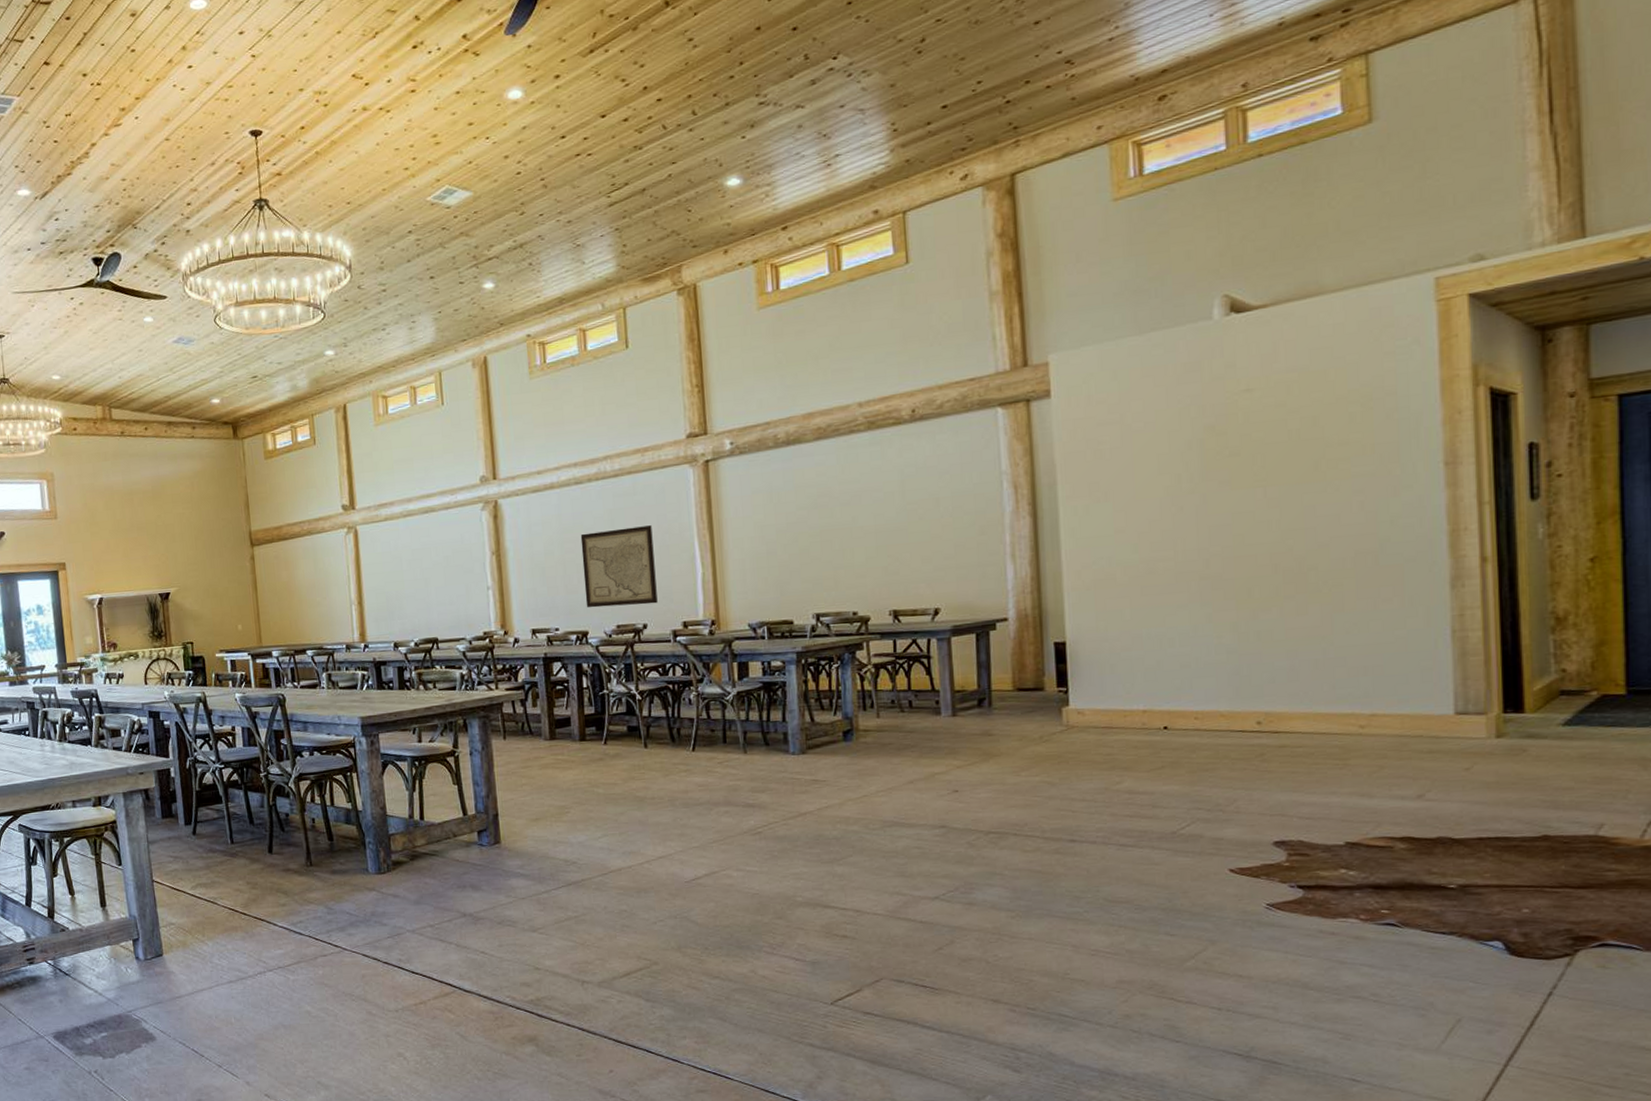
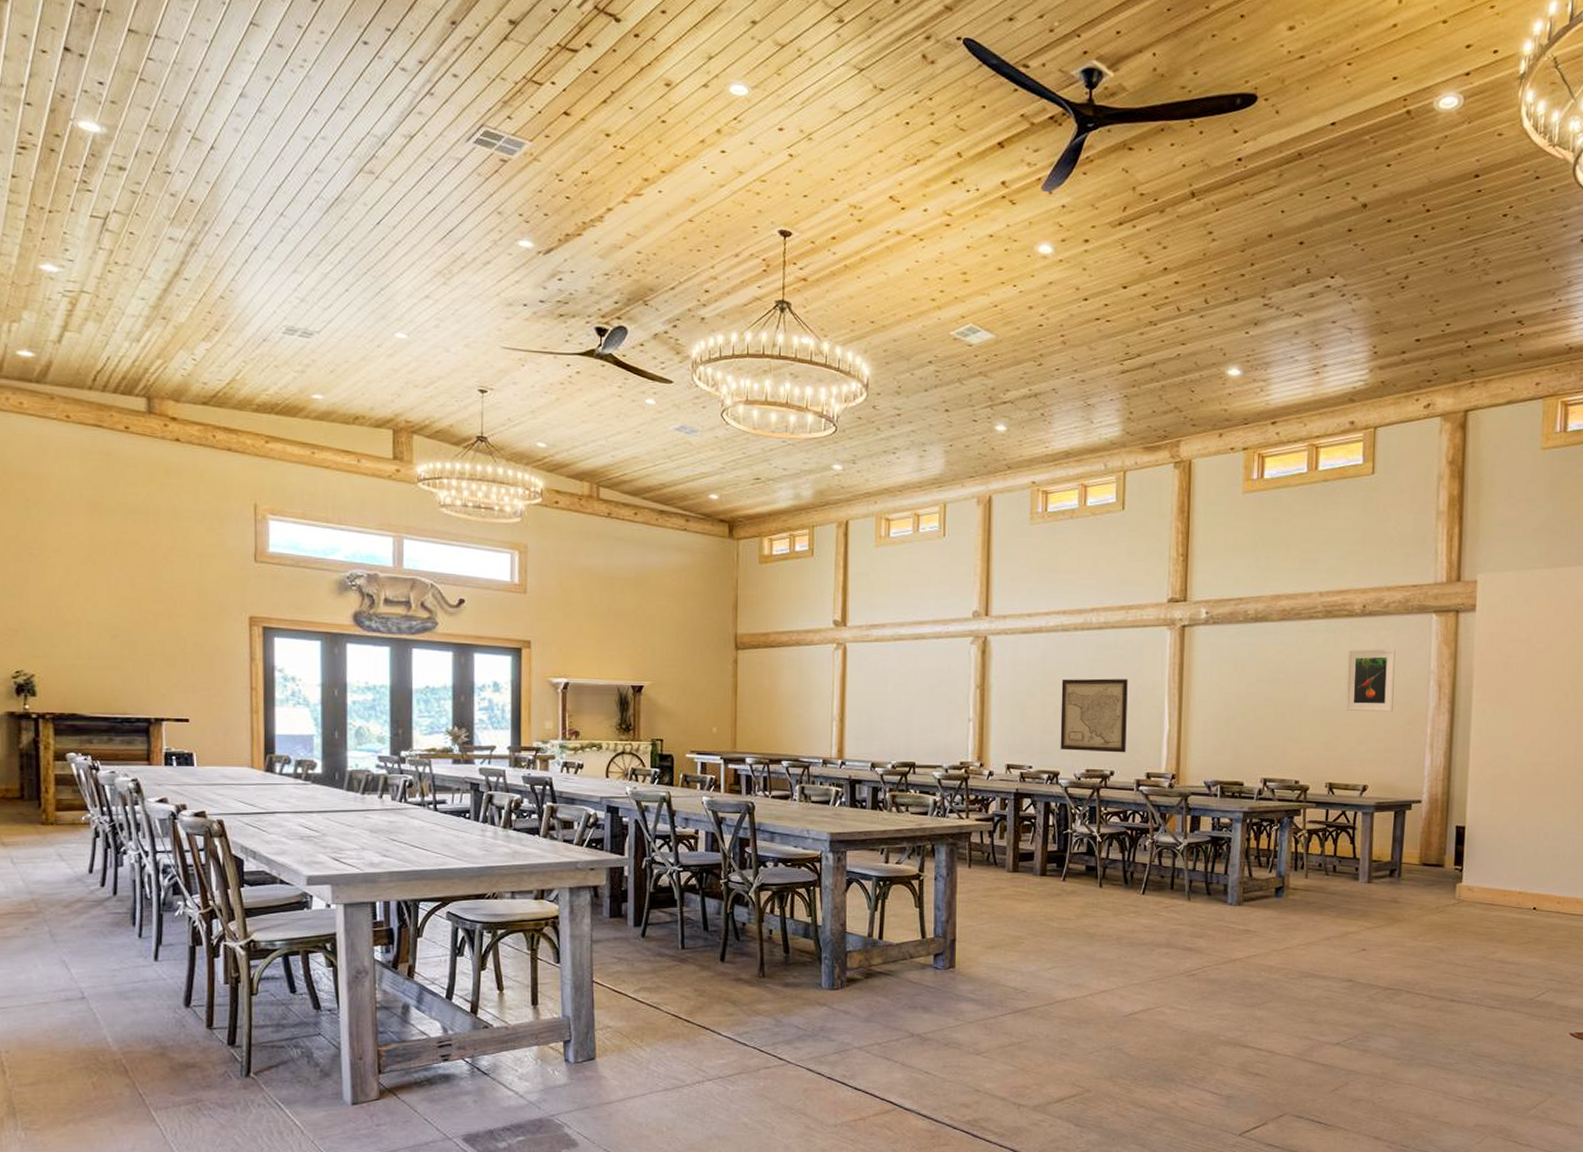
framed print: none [899,452,961,528] -> present [1345,648,1396,712]

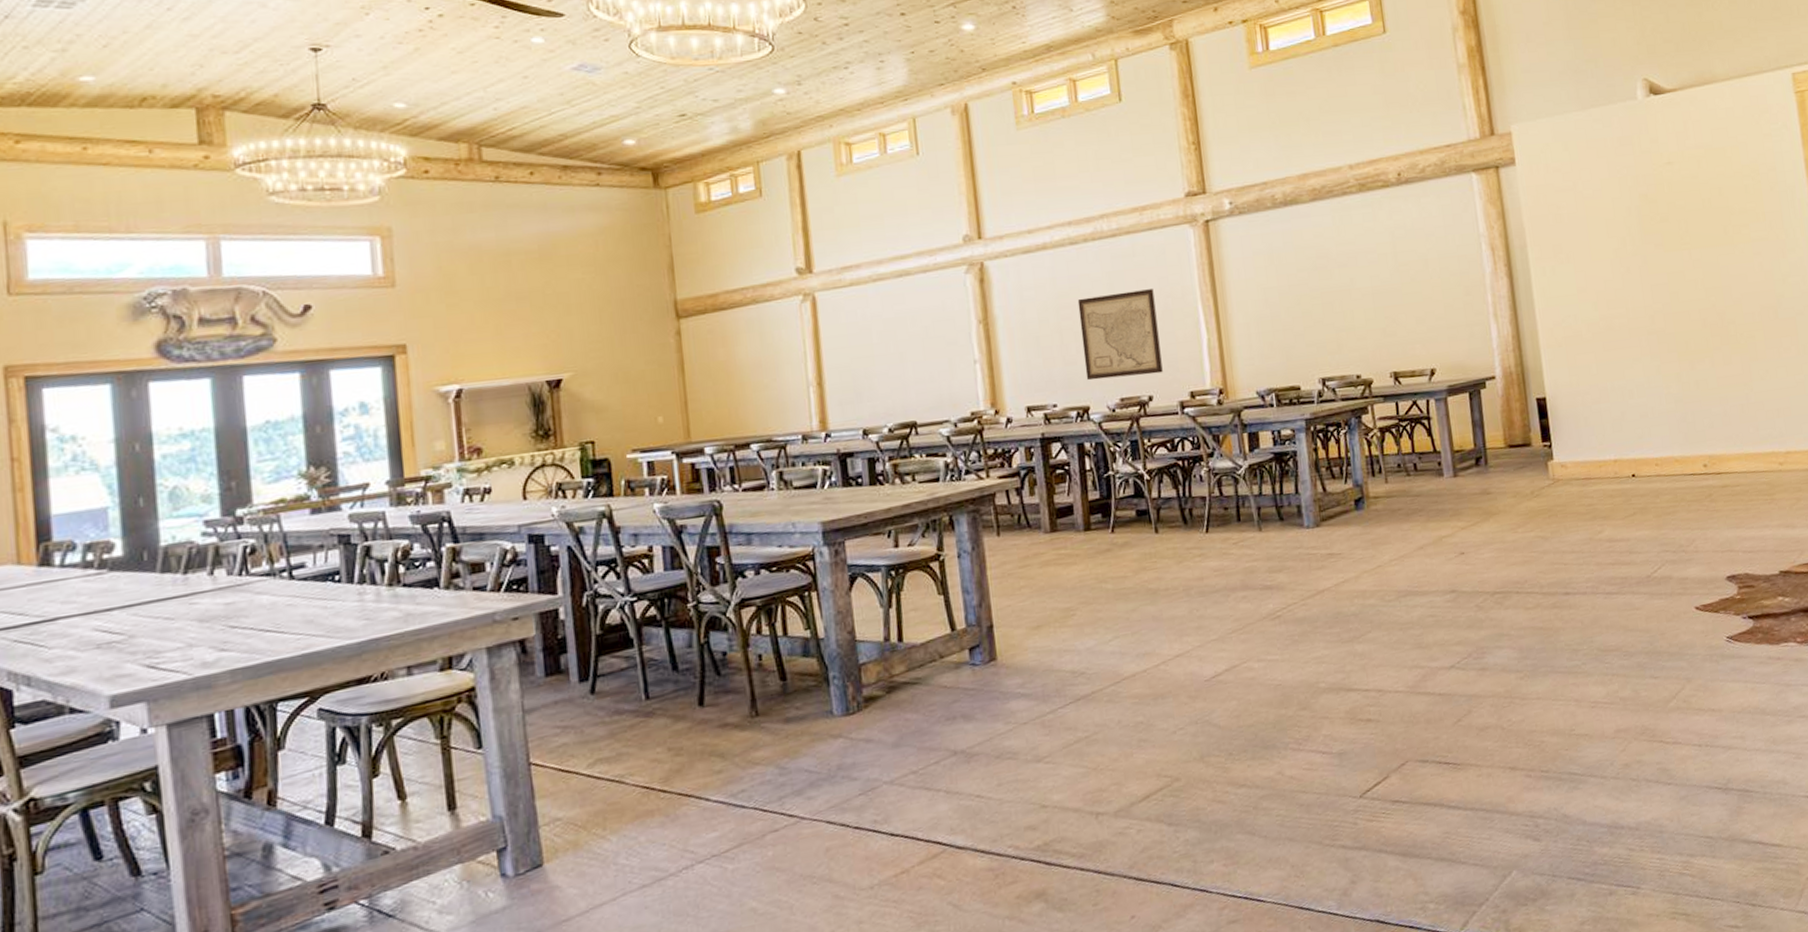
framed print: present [1345,648,1396,712] -> none [1390,215,1448,290]

